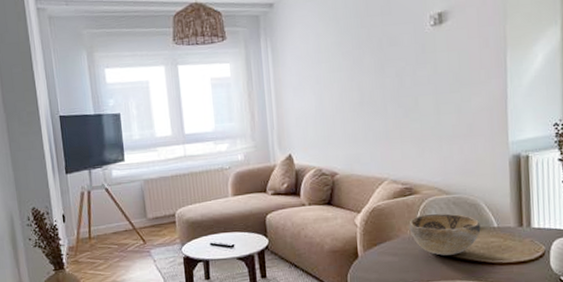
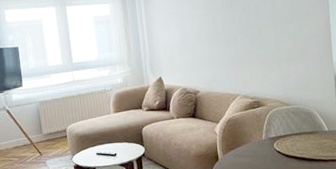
decorative bowl: present [409,213,481,256] -> none [258,121,315,156]

